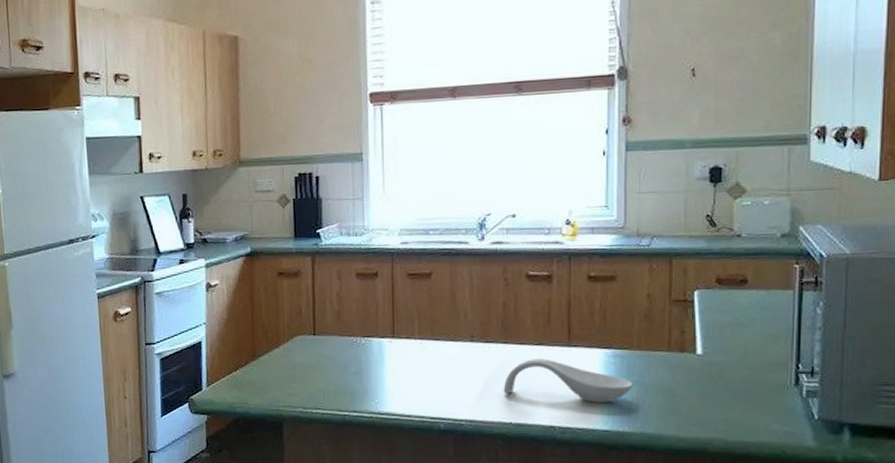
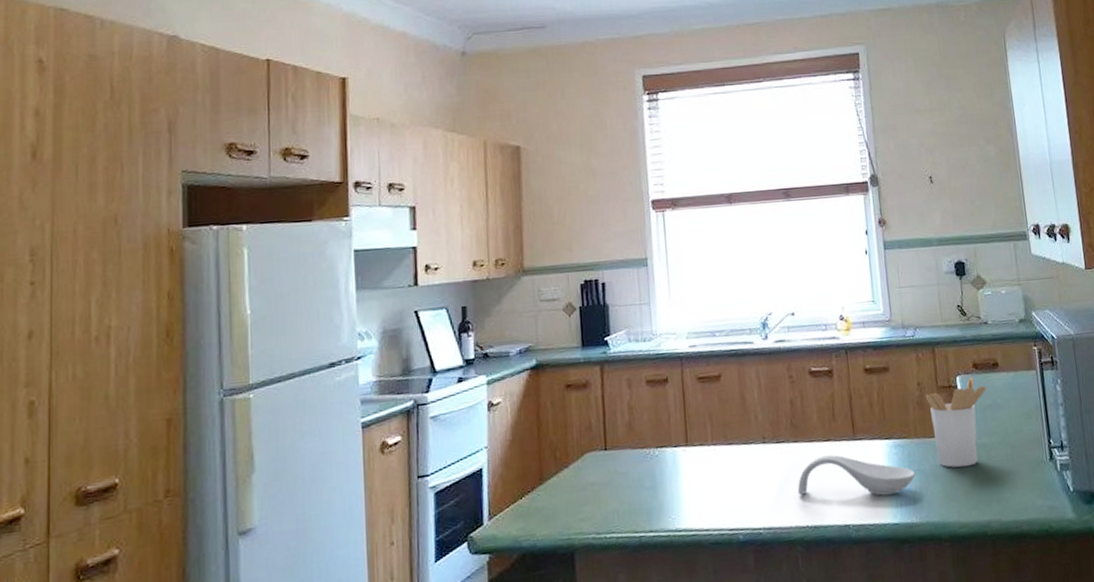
utensil holder: none [655,292,729,384] -> present [925,376,987,468]

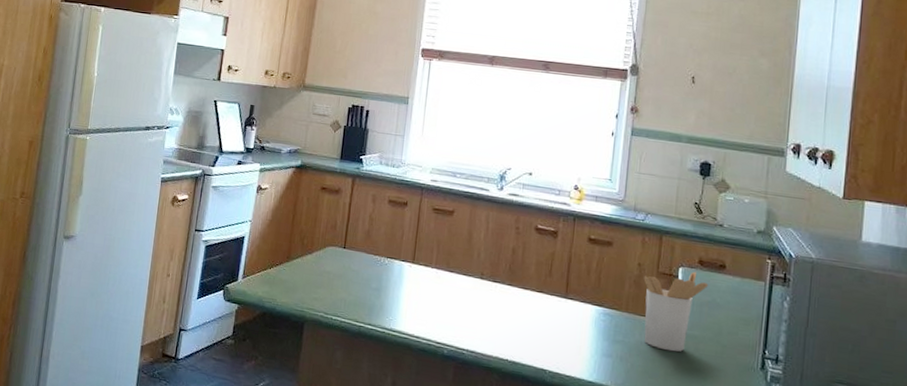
spoon rest: present [797,454,916,496] -> none [503,303,619,356]

